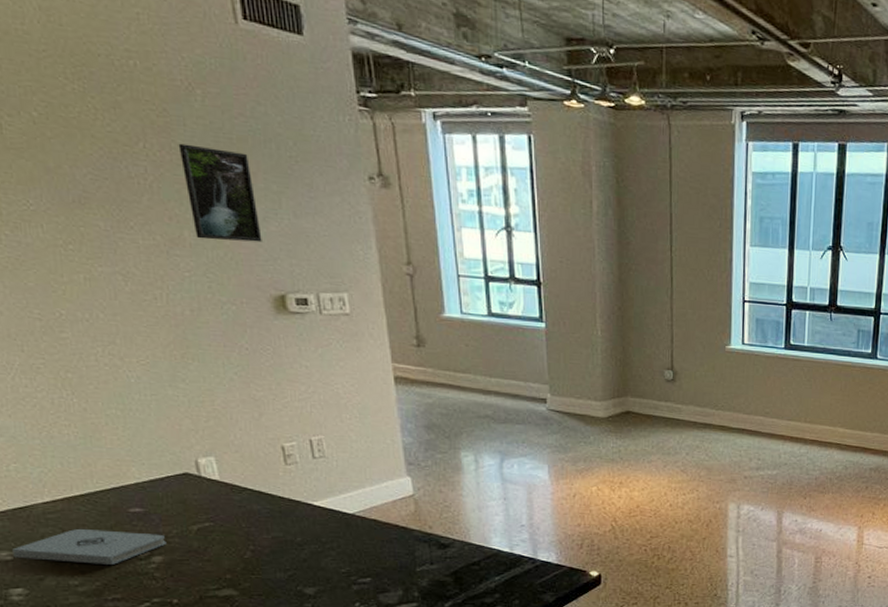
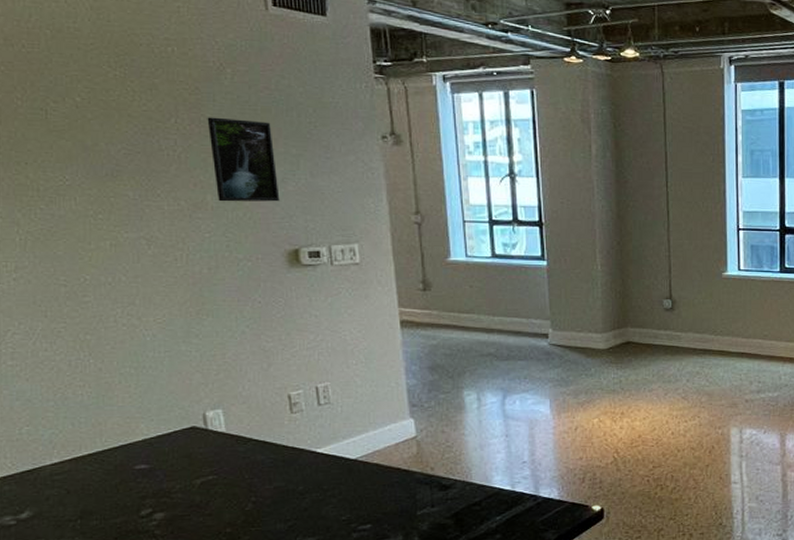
notepad: present [11,528,167,565] -> none [15,488,169,525]

